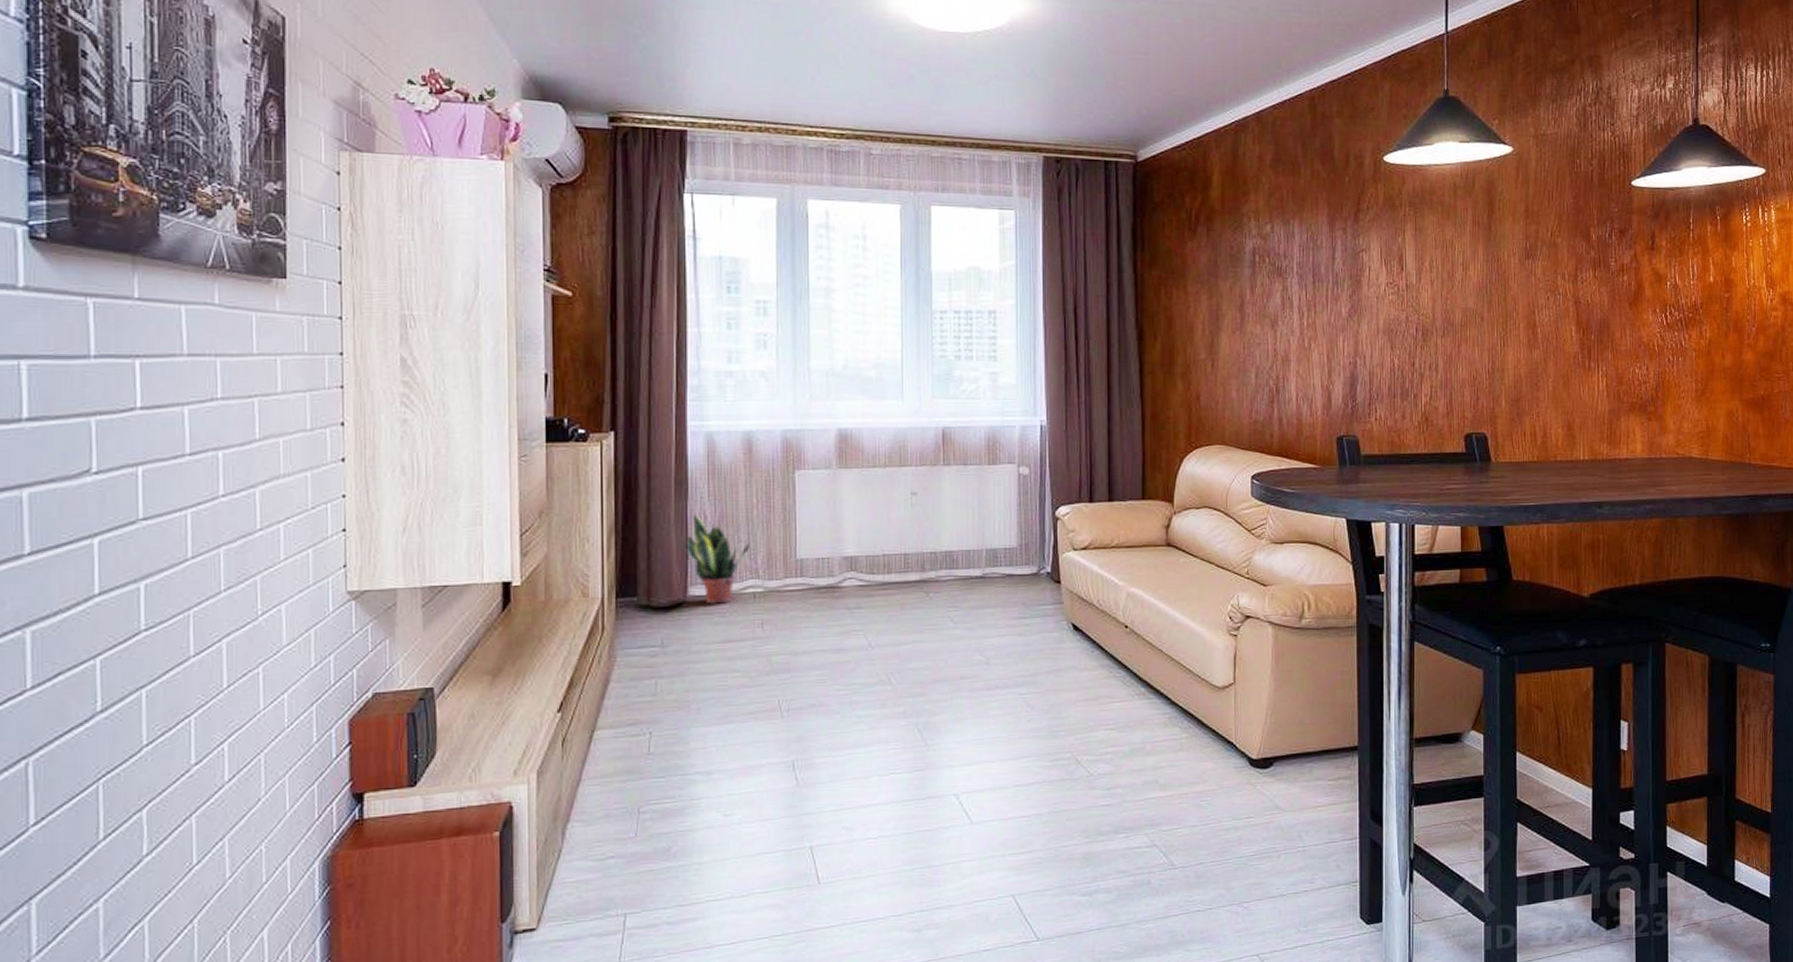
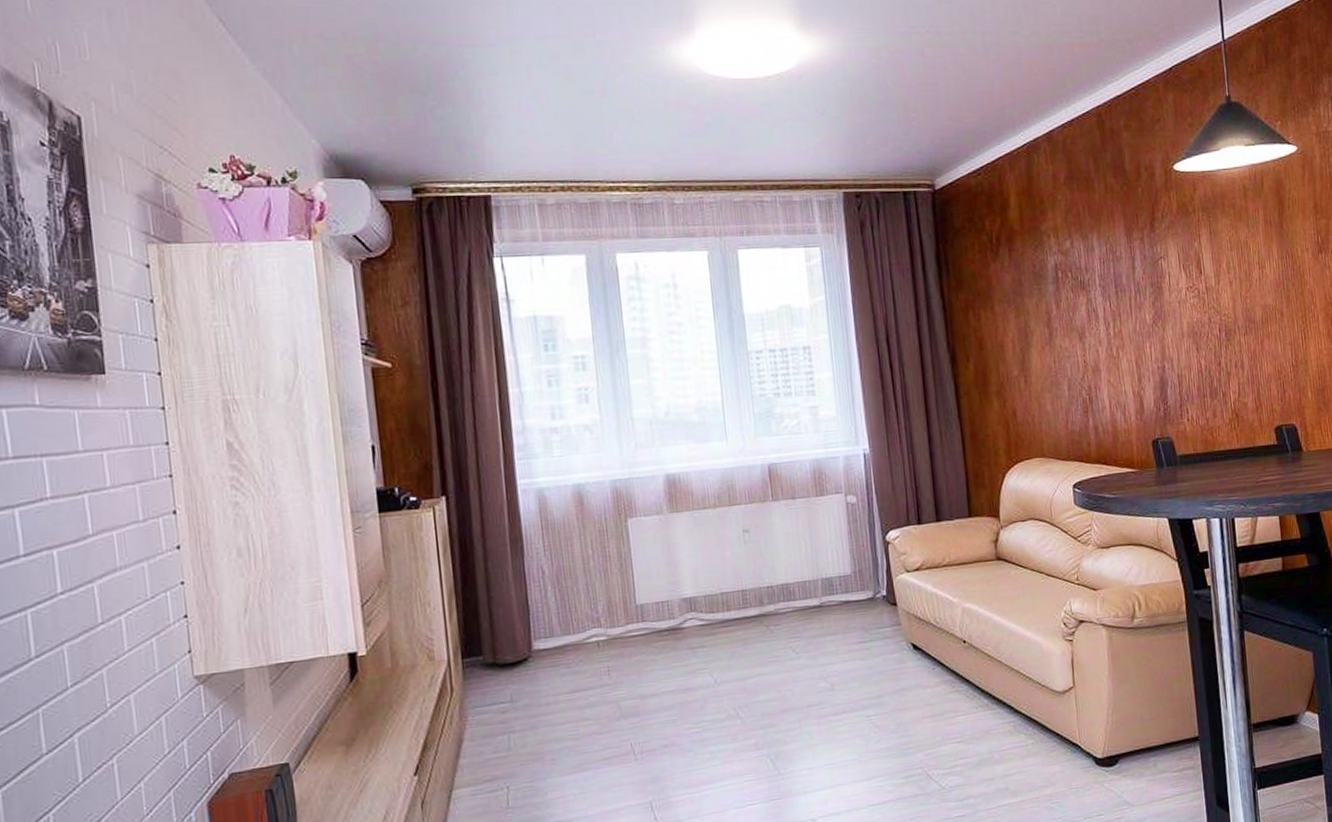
potted plant: present [686,514,750,604] -> none [526,569,590,656]

